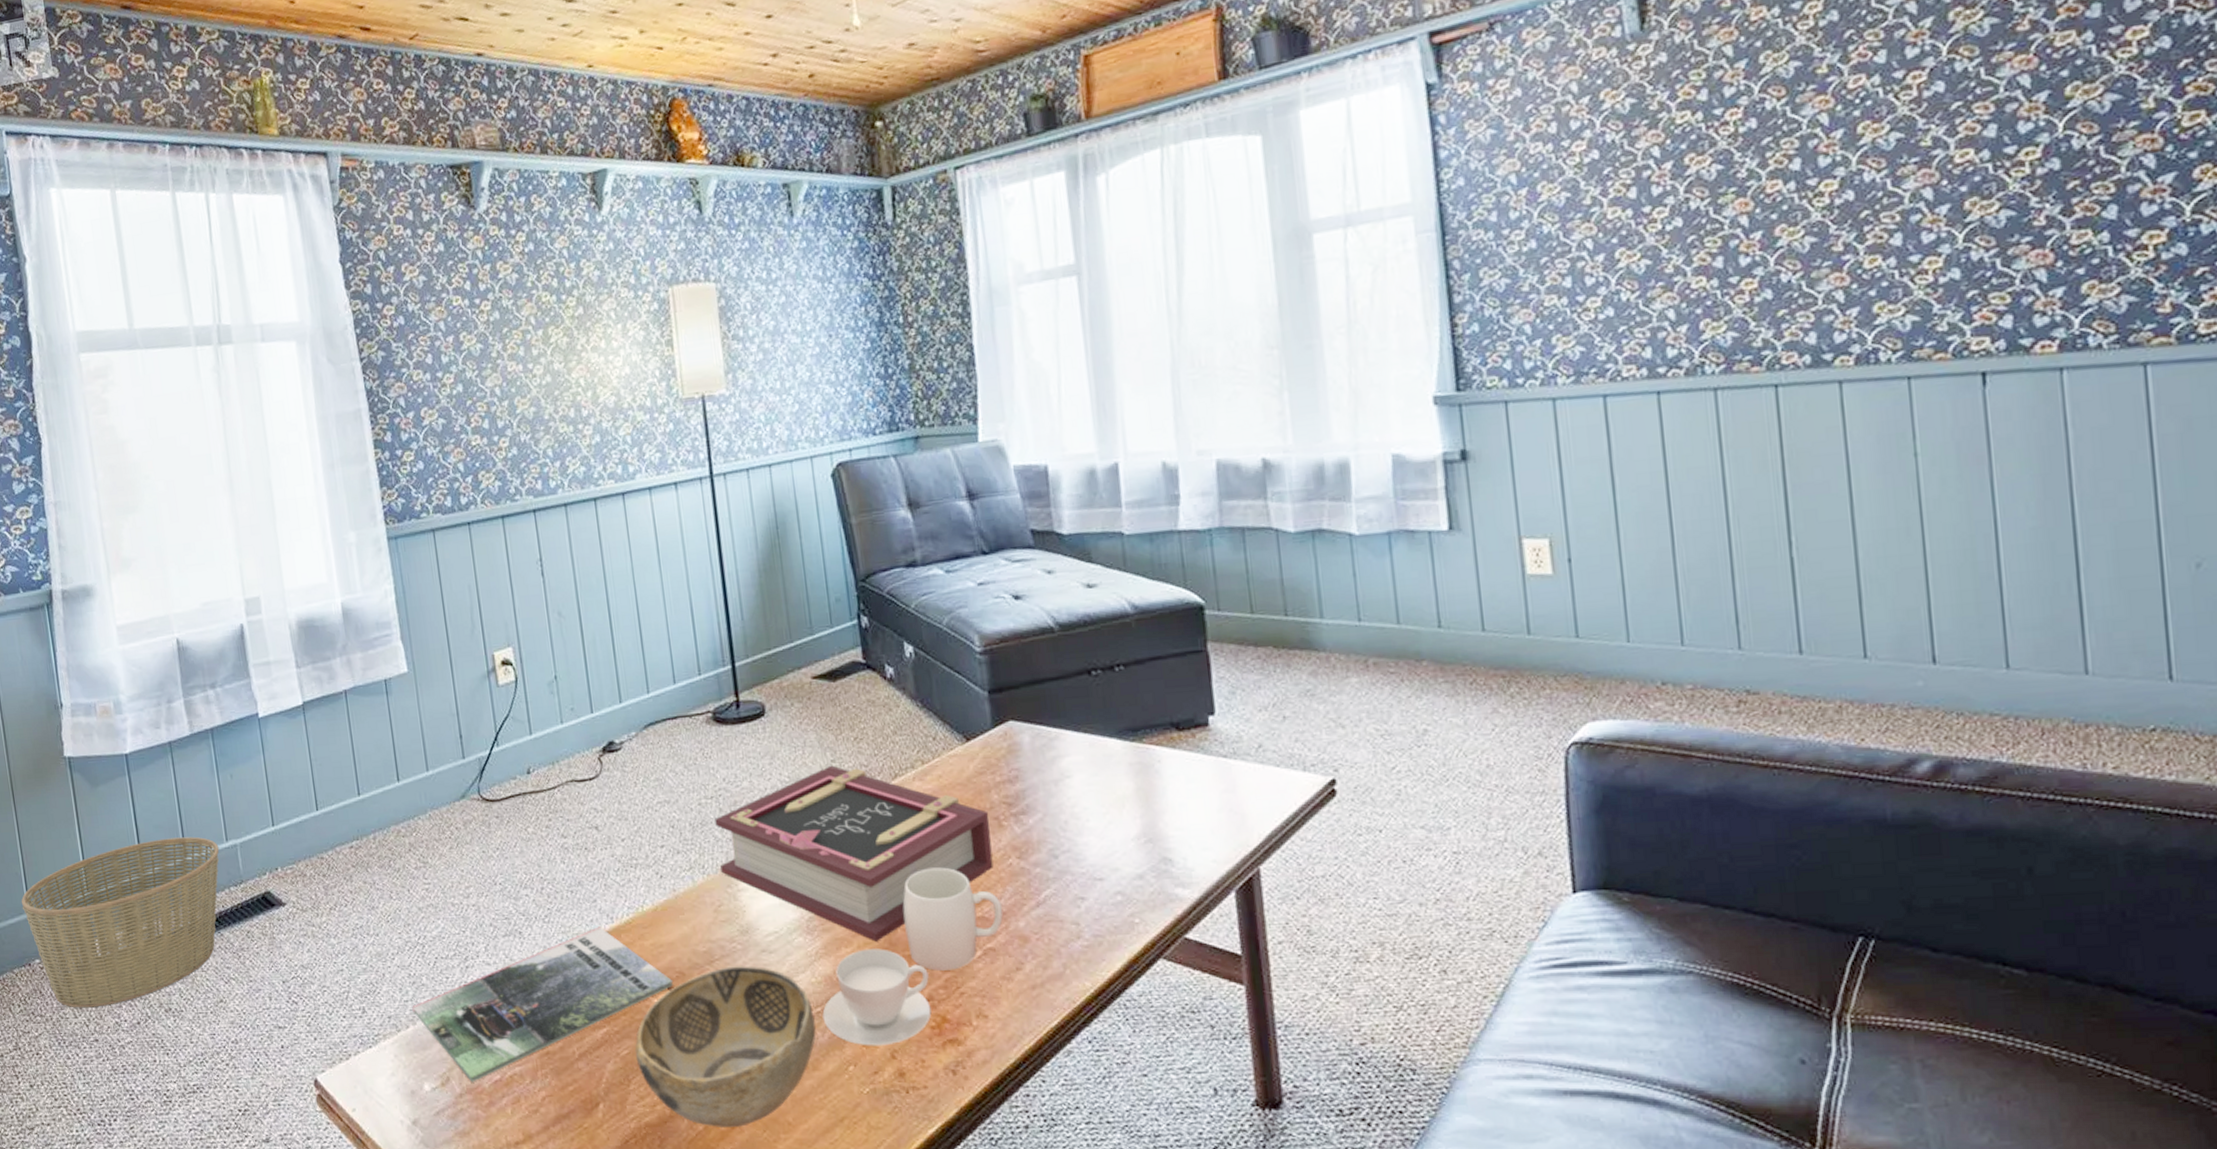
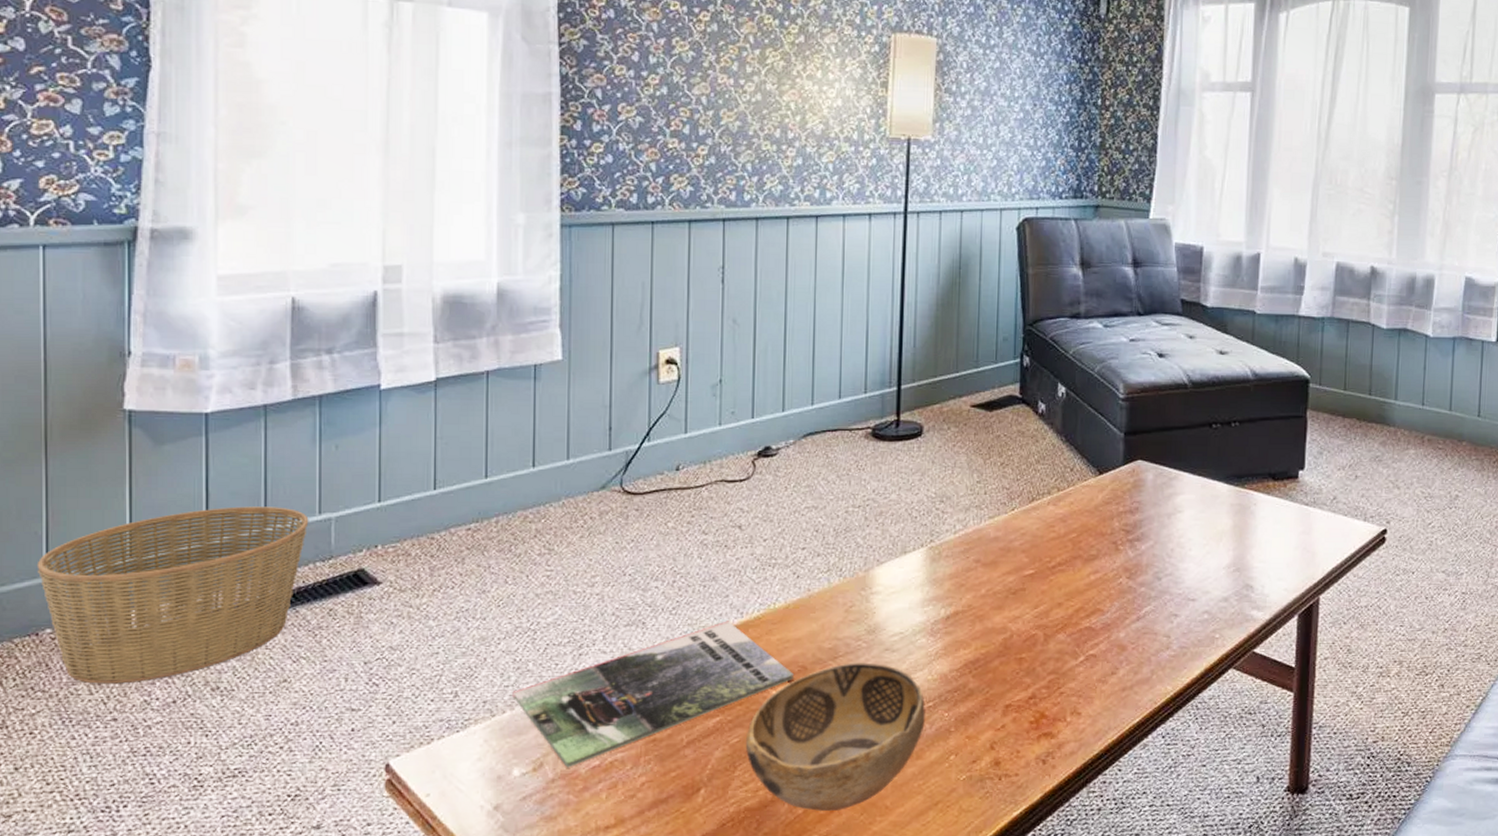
book: present [715,765,994,942] -> none [856,486,1109,645]
teacup: present [822,948,932,1046] -> none [933,651,1035,738]
mug: present [902,867,1003,971] -> none [1020,582,1107,673]

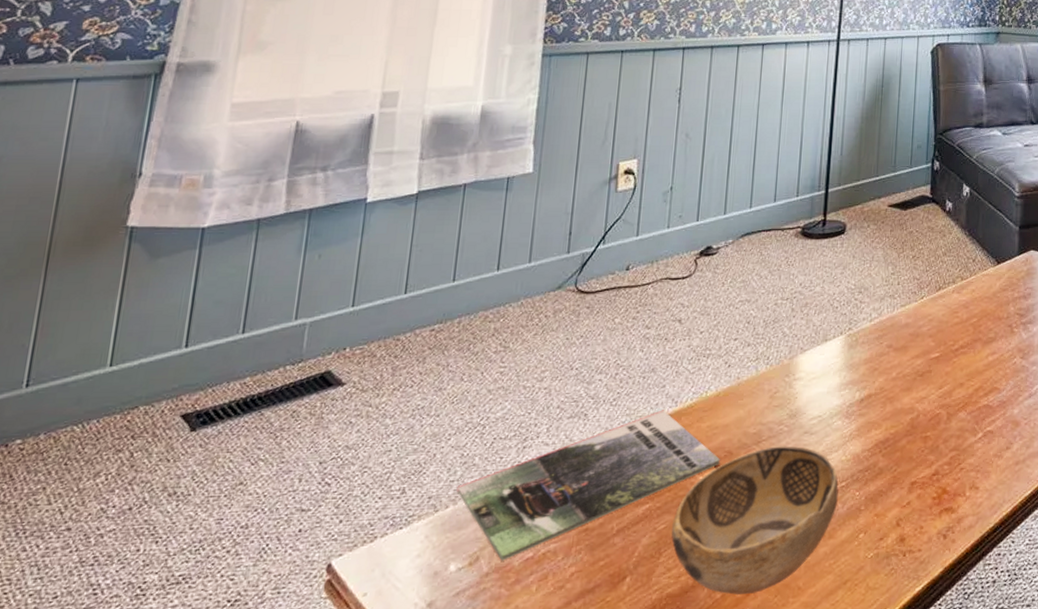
basket: present [36,506,309,684] -> none [17,314,285,494]

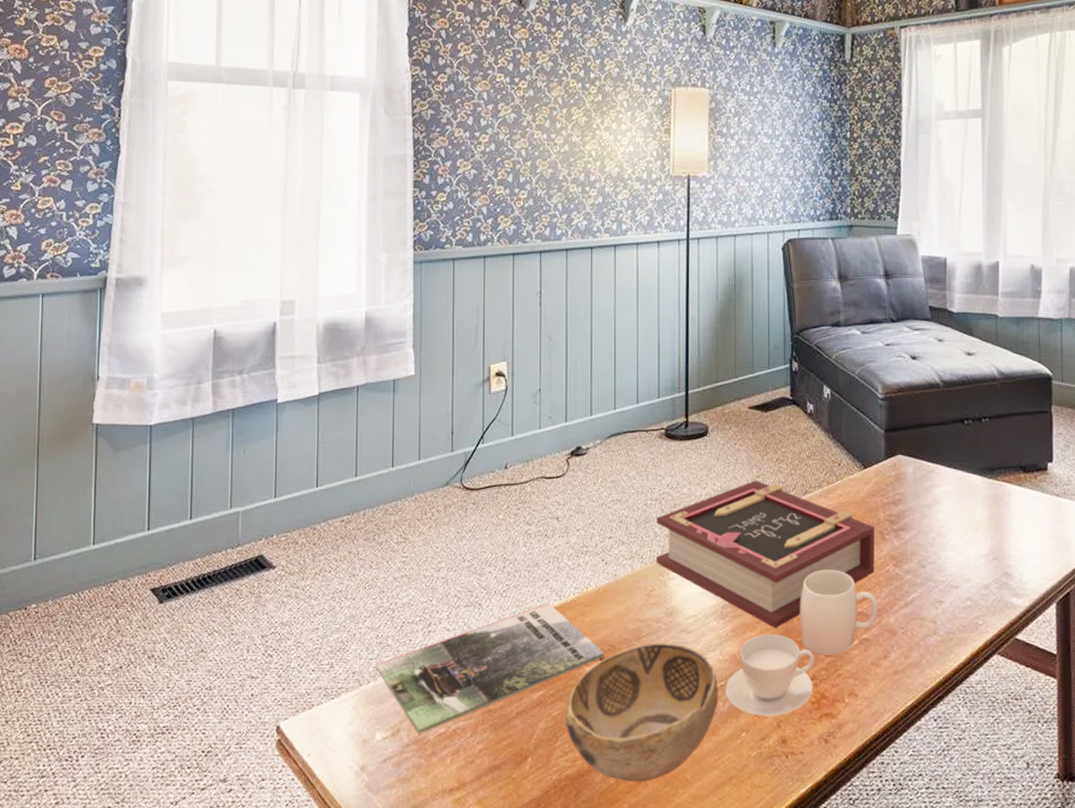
book: none [782,277,1005,425] -> present [655,480,875,628]
teacup: none [845,431,938,516] -> present [725,634,814,716]
mug: none [926,364,1003,450] -> present [800,570,877,655]

